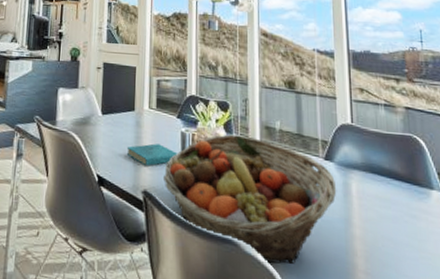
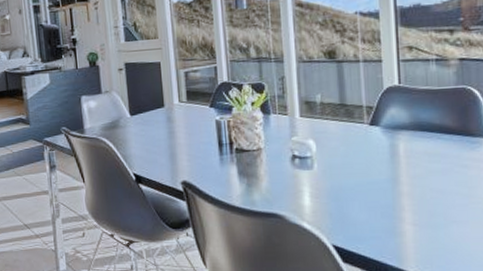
book: present [126,143,178,167] -> none [160,135,214,159]
fruit basket: present [164,134,337,264] -> none [202,114,384,230]

